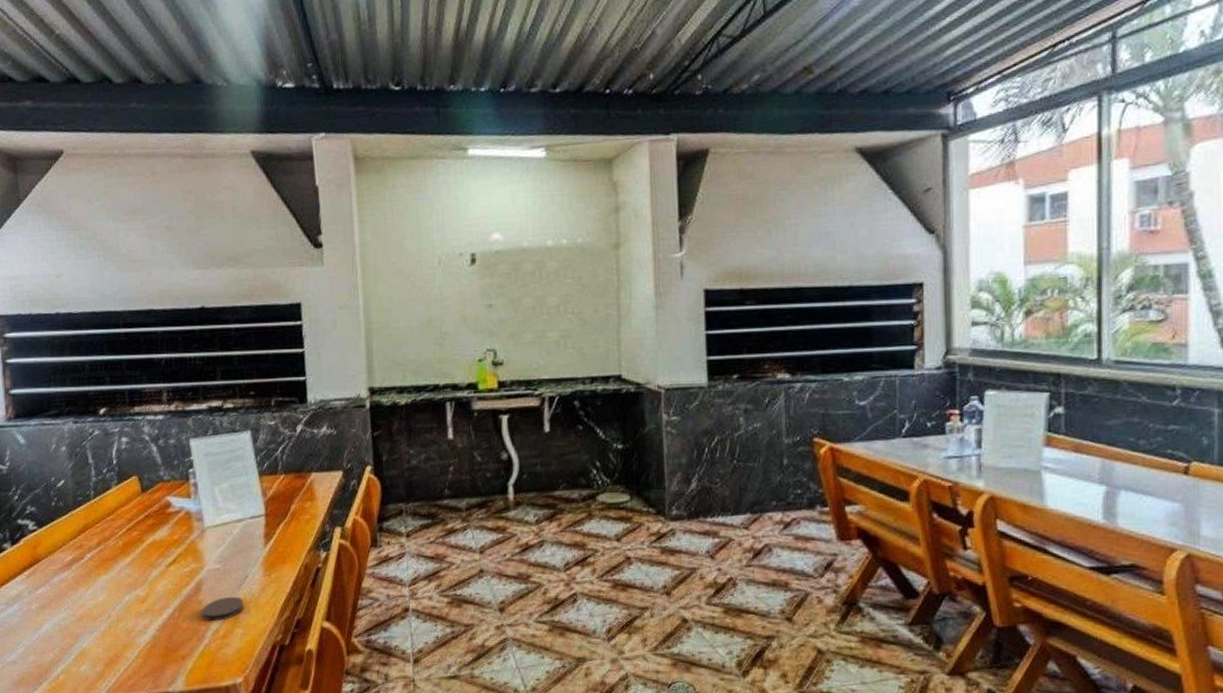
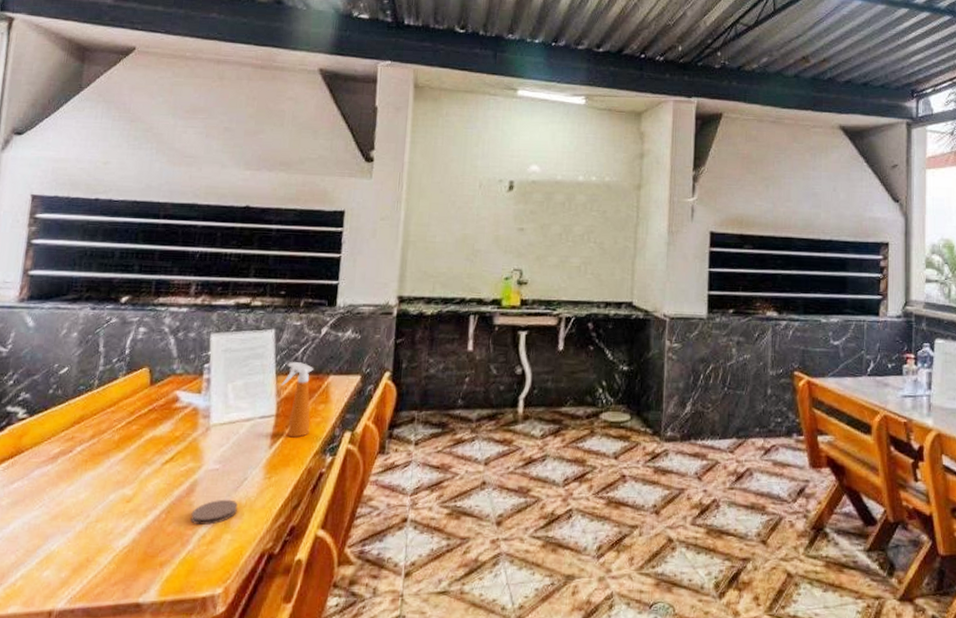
spray bottle: none [265,461,301,536] -> present [281,361,314,438]

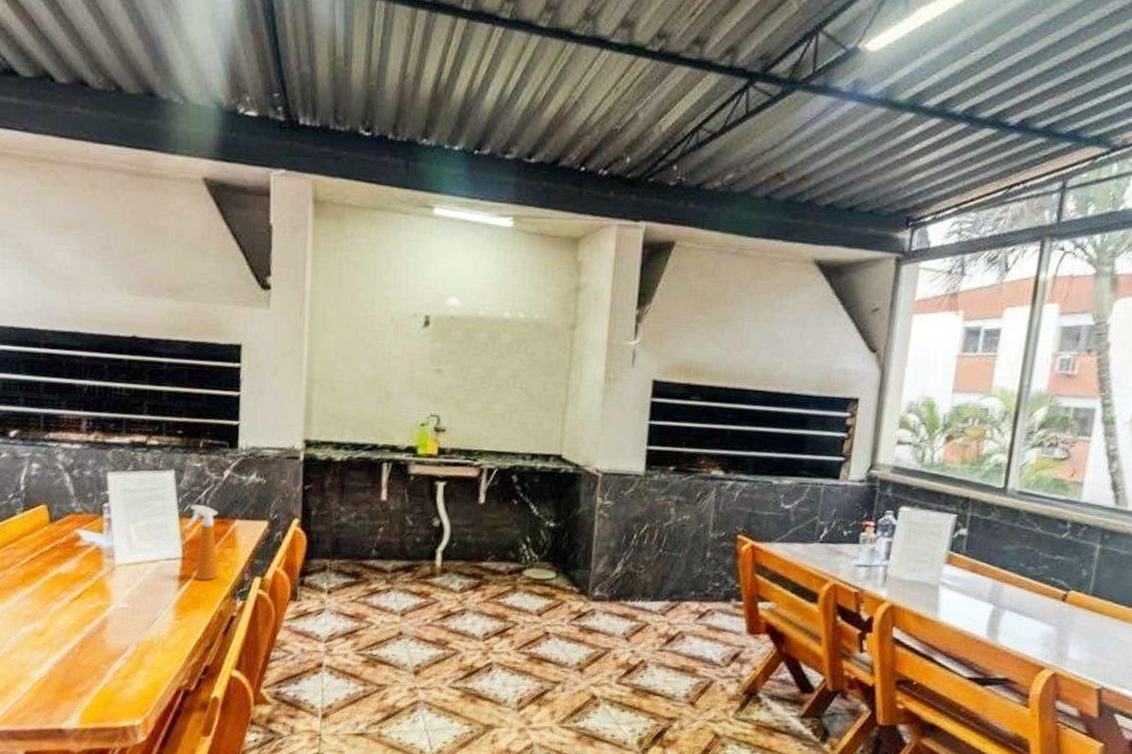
coaster: present [190,499,238,525] -> none [104,637,150,661]

